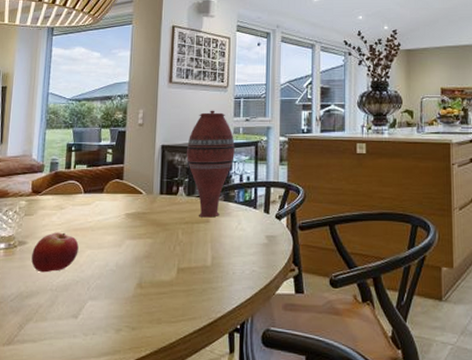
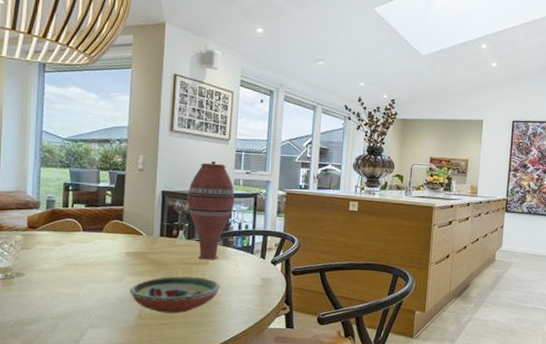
fruit: present [31,232,79,273] -> none [30,266,79,303]
decorative bowl: none [129,238,223,280] -> present [130,276,221,314]

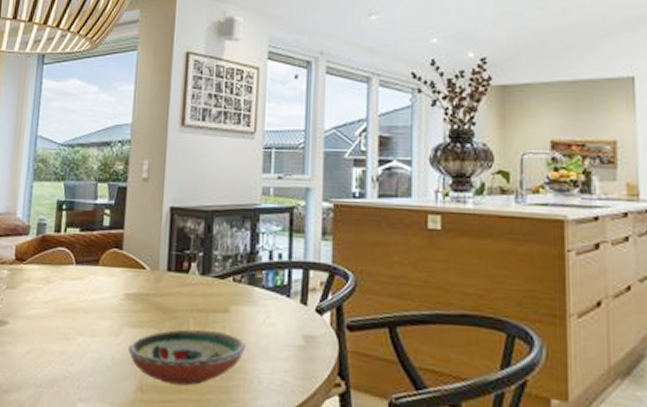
vase: present [187,161,235,260] -> none [201,163,263,306]

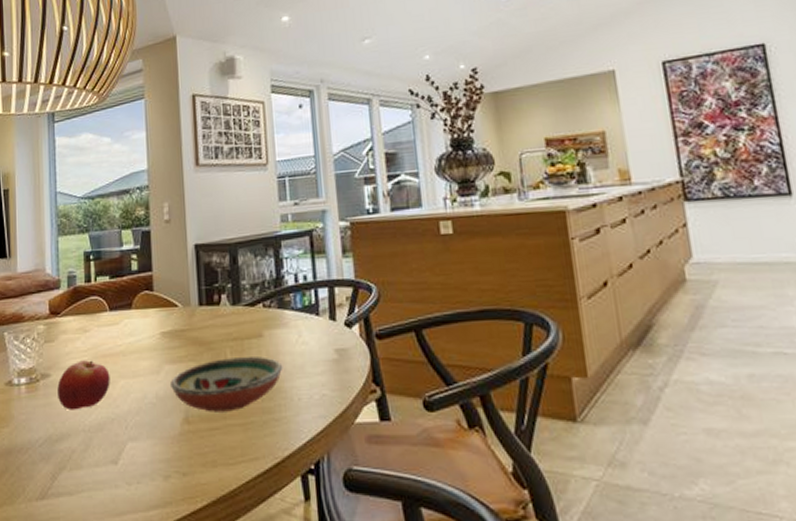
fruit: none [13,312,68,363] -> present [57,360,110,411]

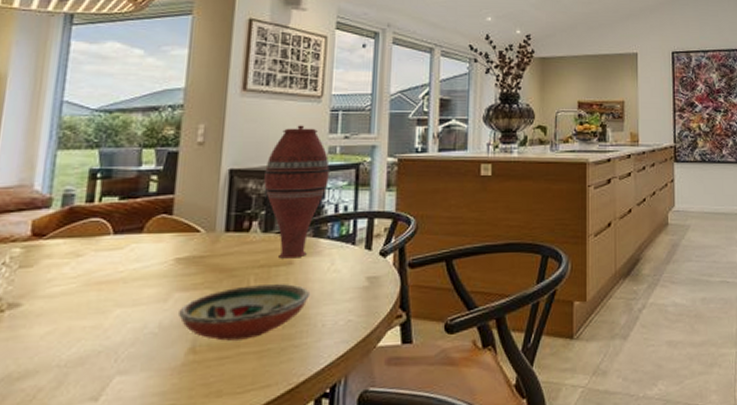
fruit: present [57,360,110,411] -> none [27,287,103,344]
vase: none [225,195,285,331] -> present [264,125,330,259]

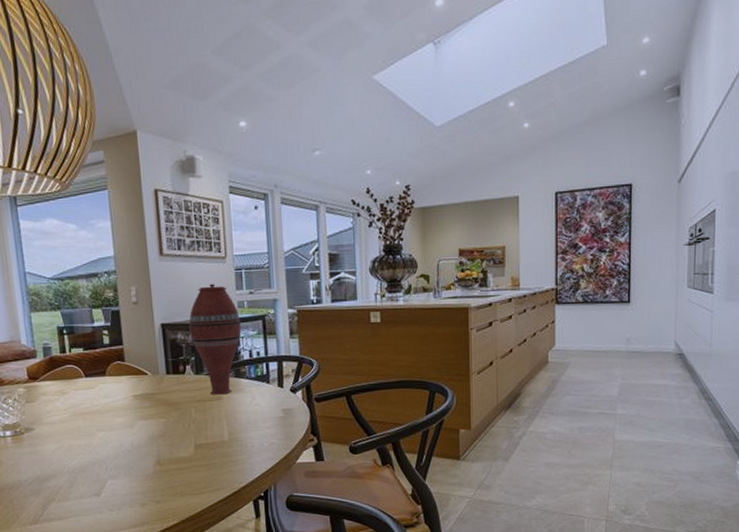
decorative bowl: present [179,284,311,341] -> none [143,414,239,457]

